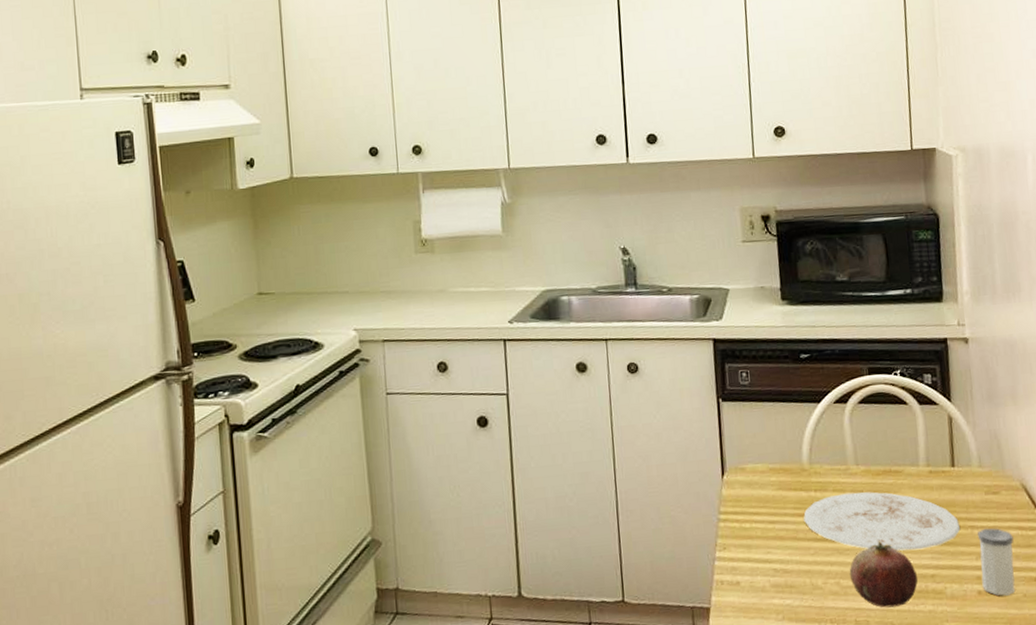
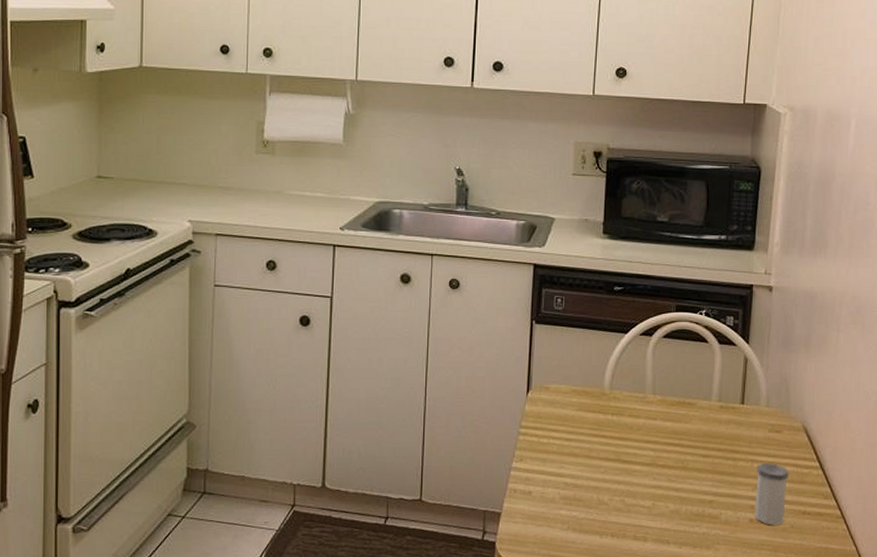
plate: present [803,492,961,551] -> none [598,419,742,477]
fruit: present [849,541,918,608] -> none [634,466,697,527]

